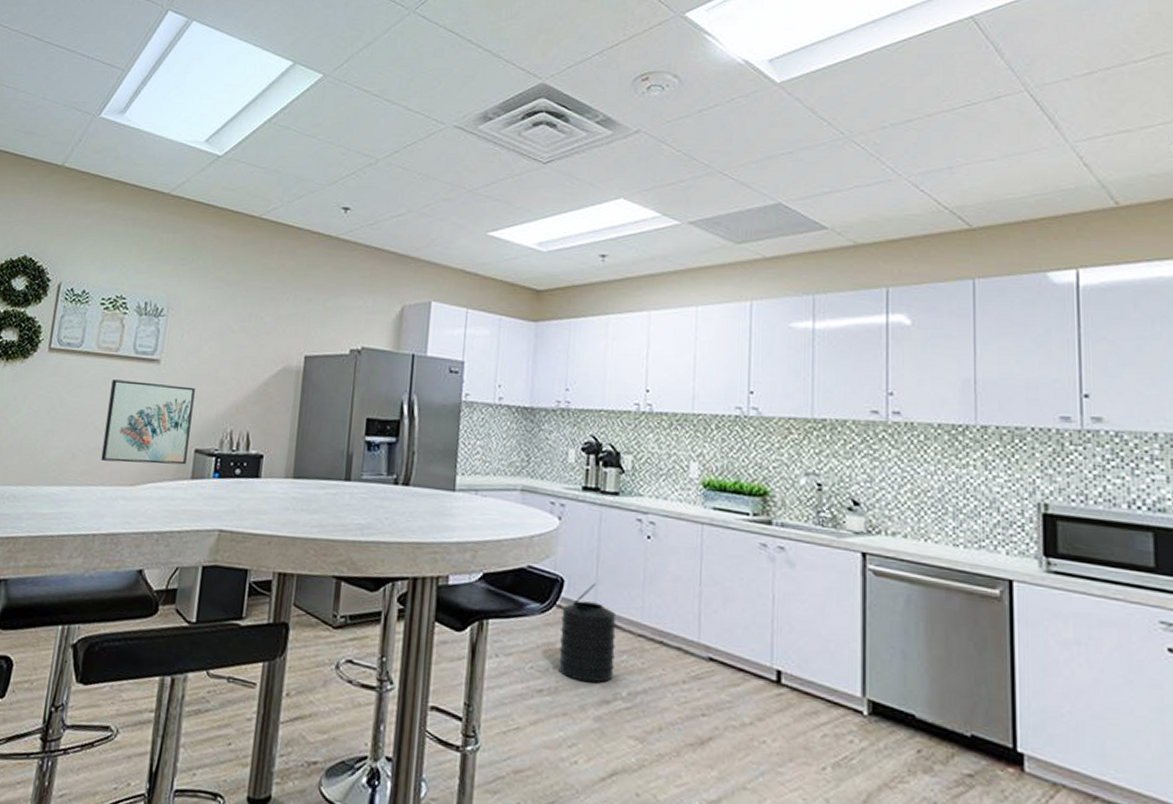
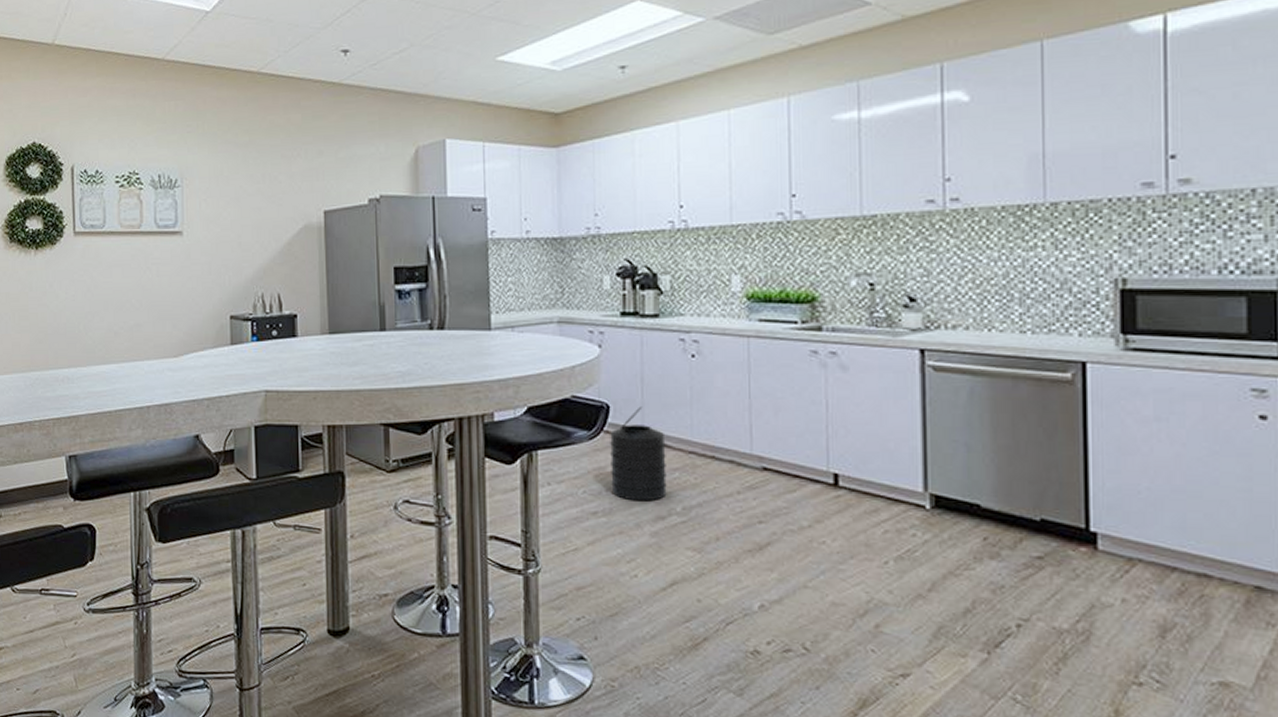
wall art: present [101,379,195,465] -> none [140,255,223,336]

